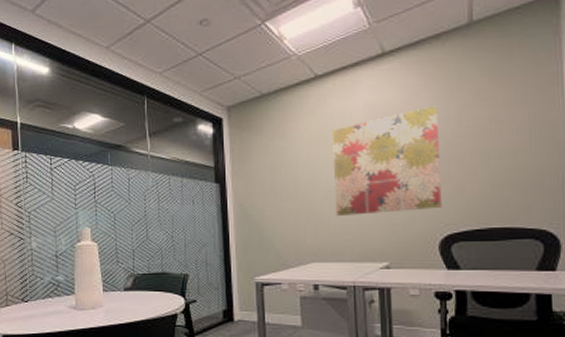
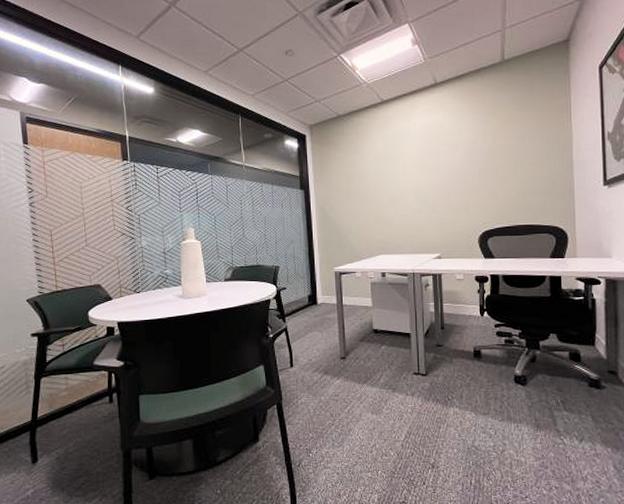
wall art: present [332,105,442,216] -> none [395,127,481,216]

